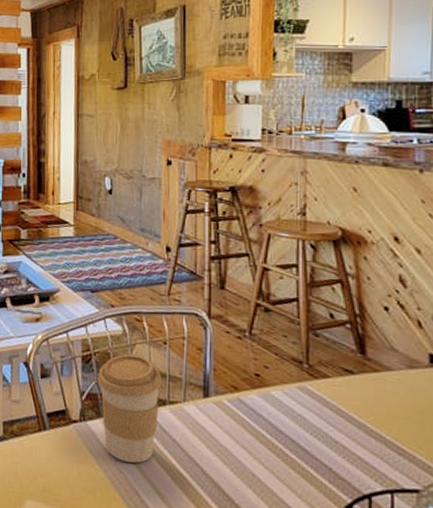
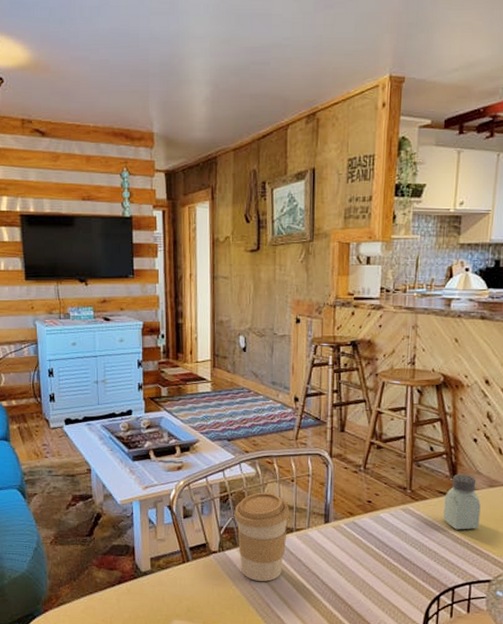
saltshaker: none [351,348,399,421] -> present [443,473,481,530]

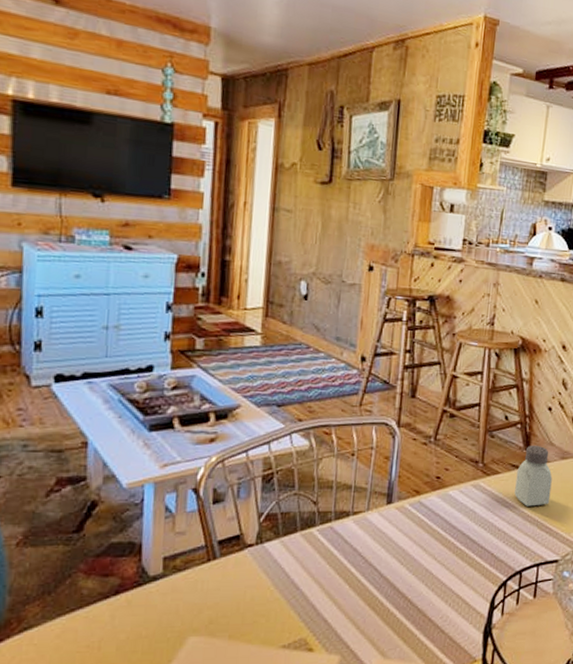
coffee cup: present [234,492,289,581] -> none [279,469,347,578]

